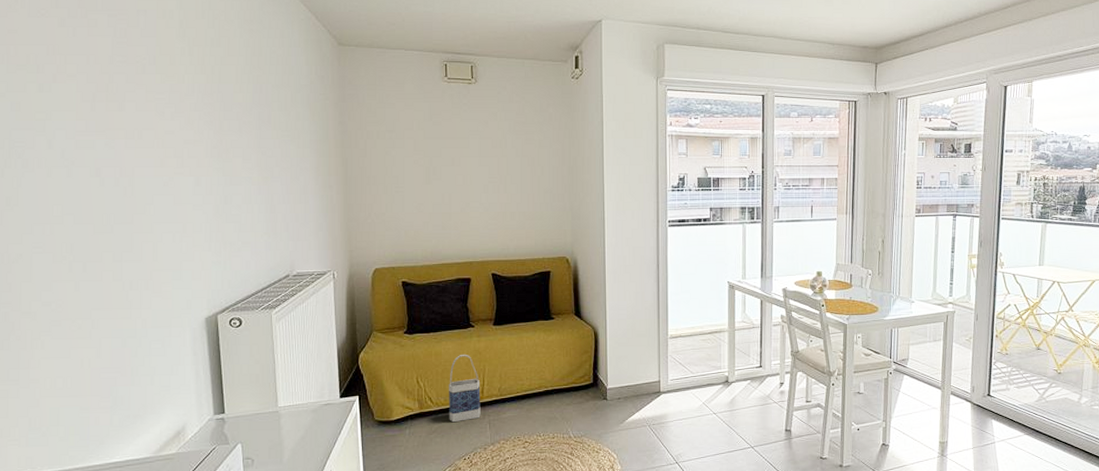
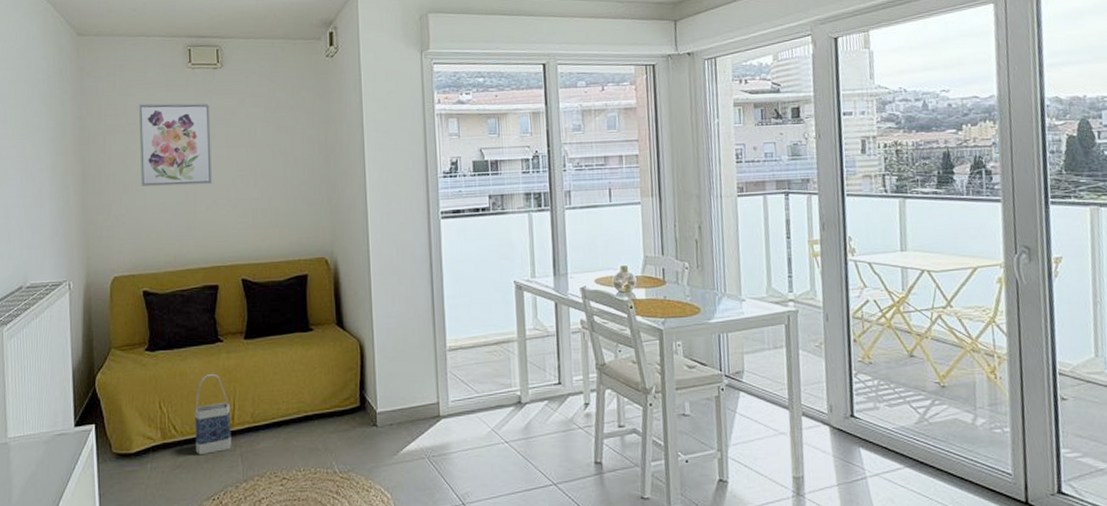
wall art: none [397,113,466,189] -> present [138,103,213,186]

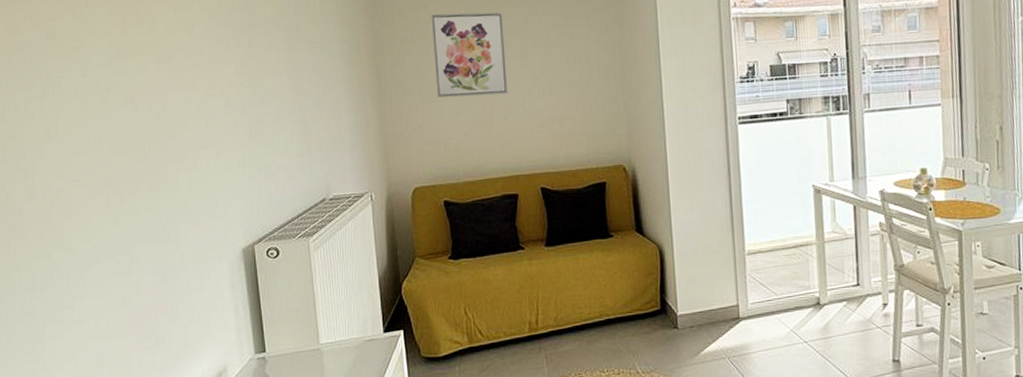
bag: present [195,374,231,455] -> none [500,281,536,358]

